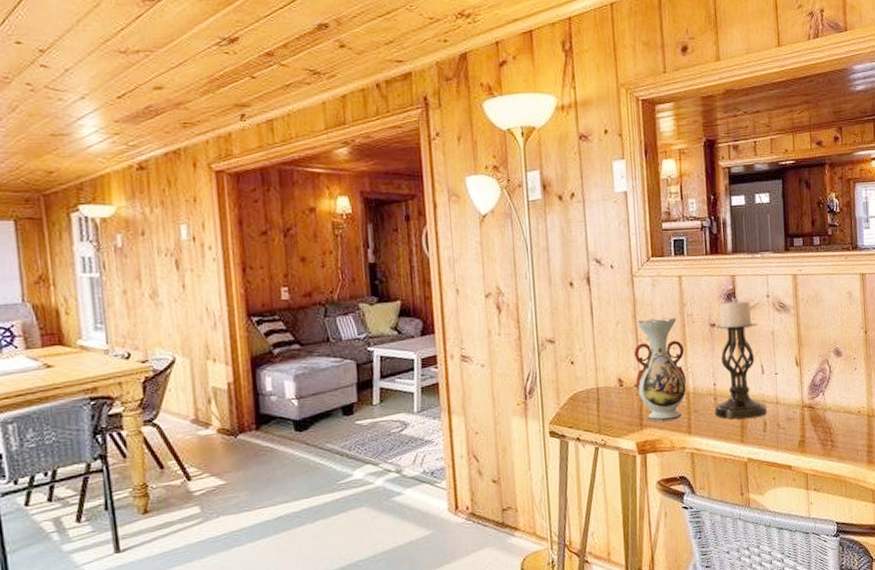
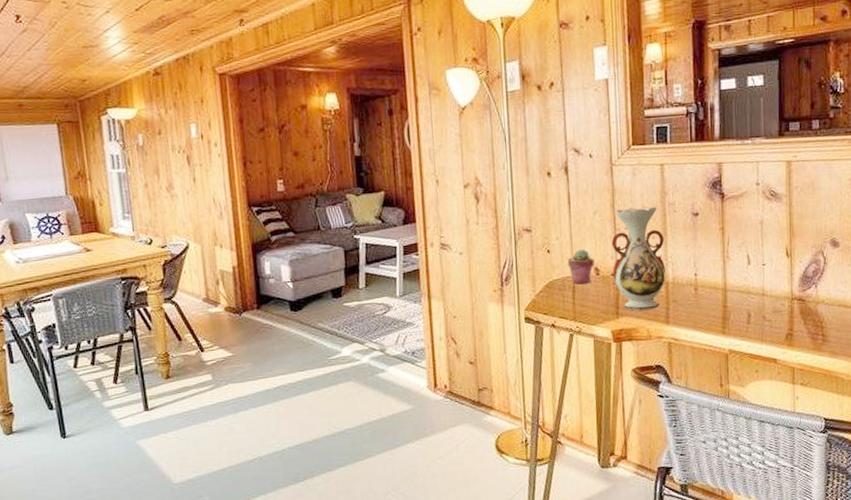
potted succulent: none [591,360,618,396] -> present [567,249,594,285]
candle holder: present [713,298,768,420] -> none [694,186,753,311]

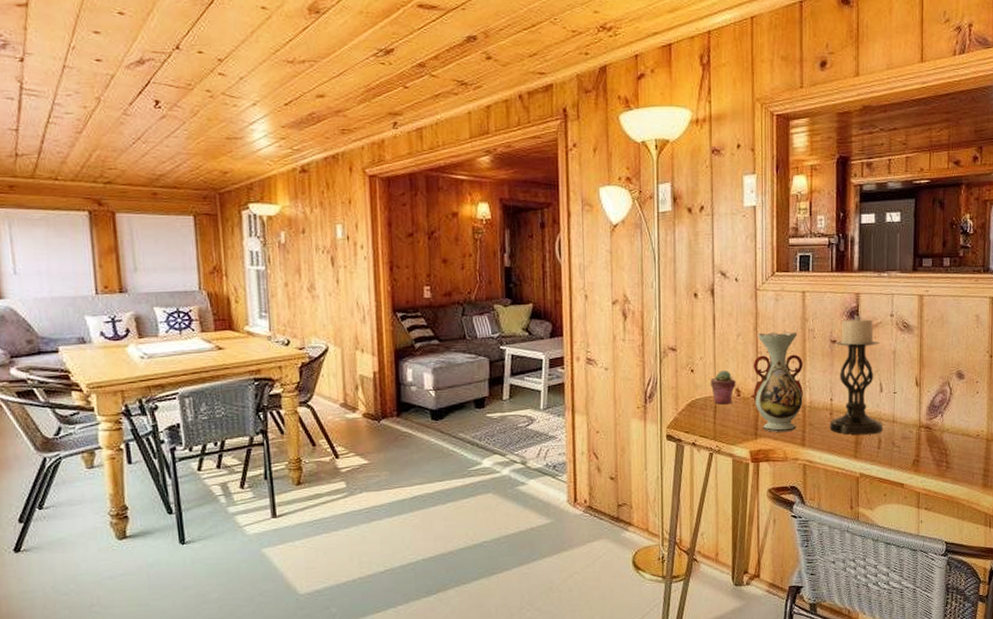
candle holder: none [694,186,753,311] -> present [829,316,883,435]

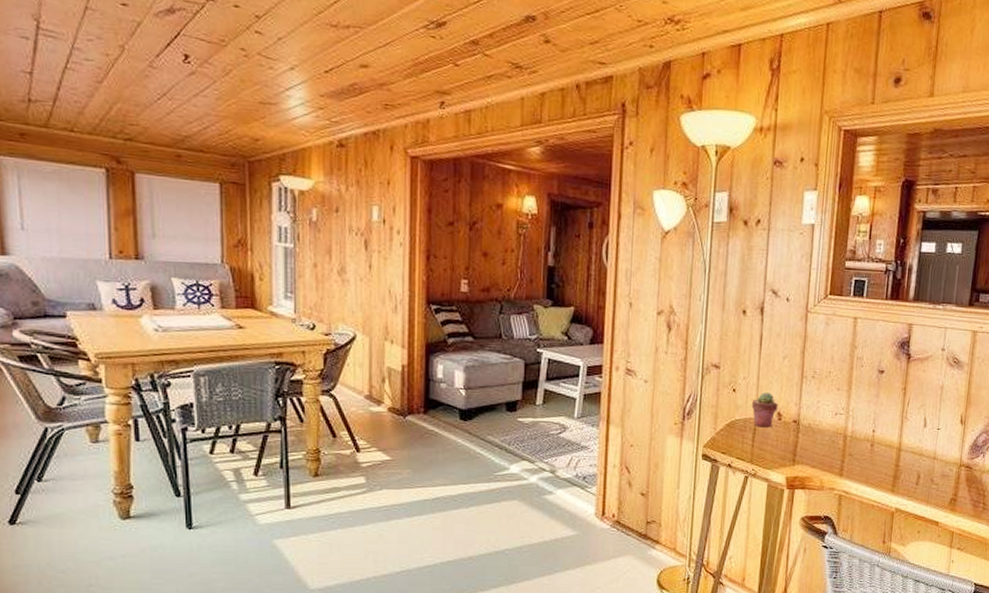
vase: present [753,331,803,433] -> none [794,356,848,461]
candle holder: present [829,316,883,435] -> none [869,347,928,470]

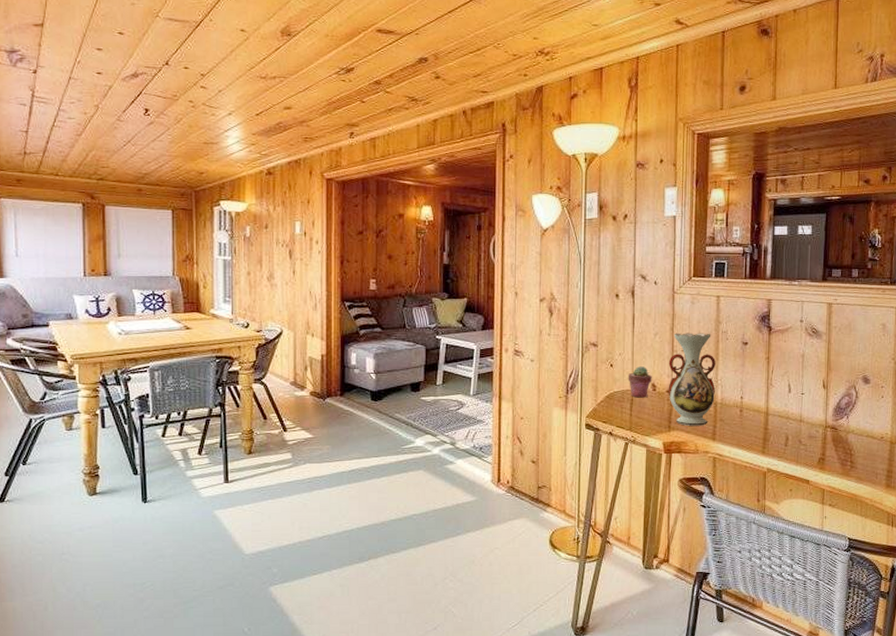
vase: none [794,356,848,461] -> present [668,333,715,427]

